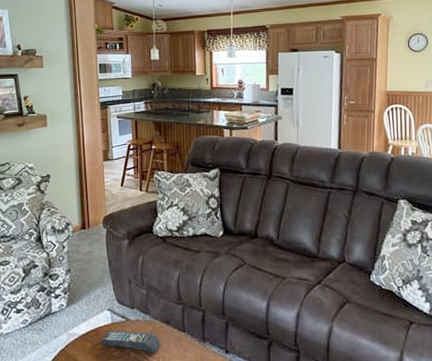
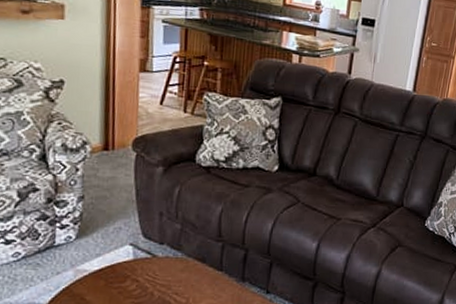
remote control: present [100,331,160,354] -> none [117,268,192,294]

